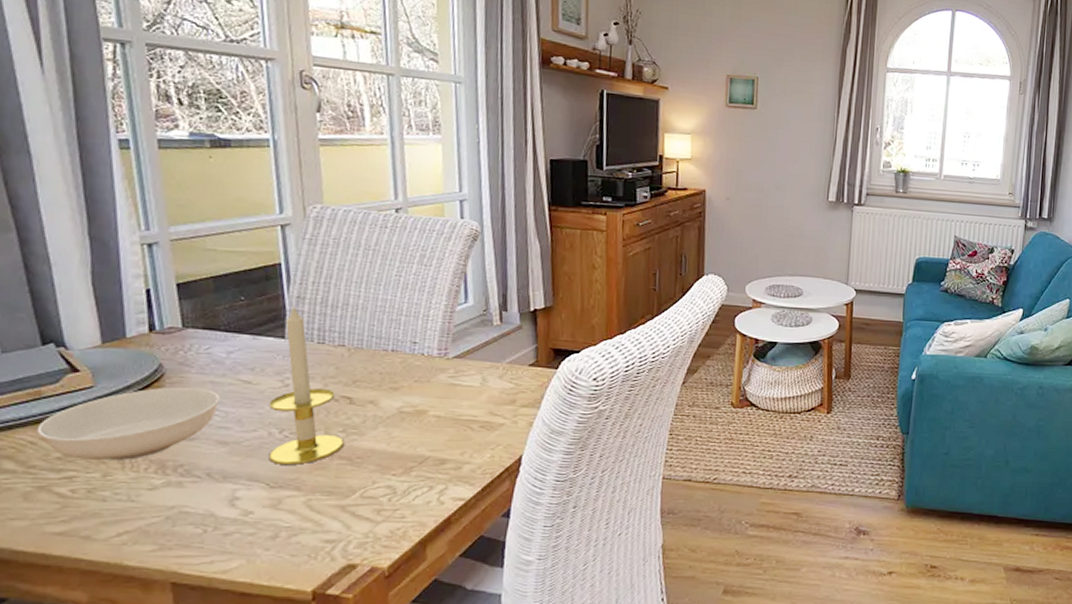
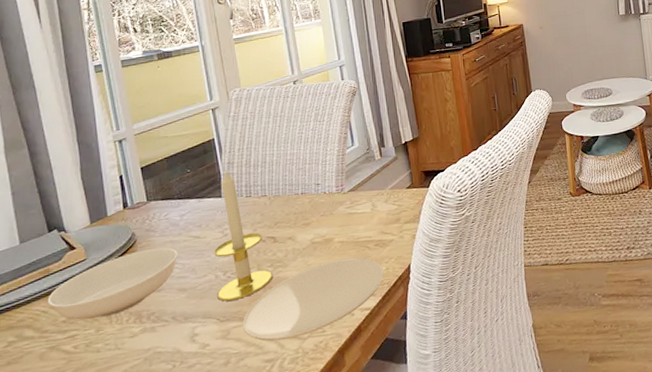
plate: none [300,436,487,520] -> present [243,257,383,341]

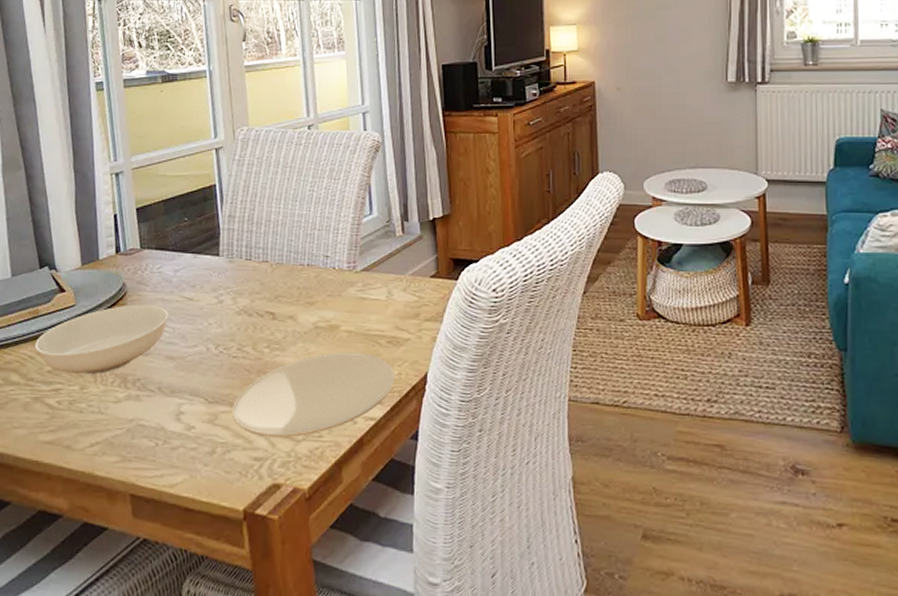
candle: present [214,170,272,302] -> none [207,224,268,381]

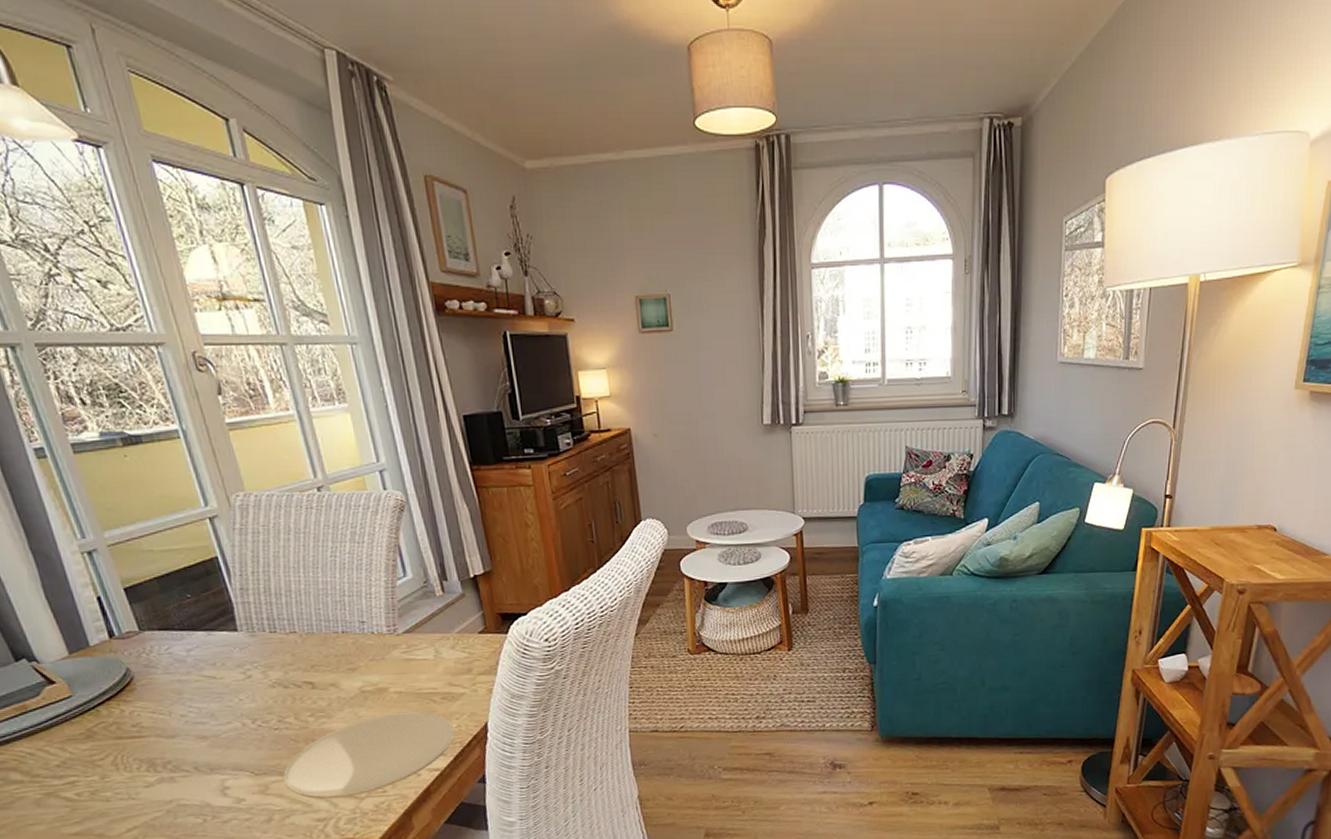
bowl: present [34,305,168,374] -> none [31,687,190,765]

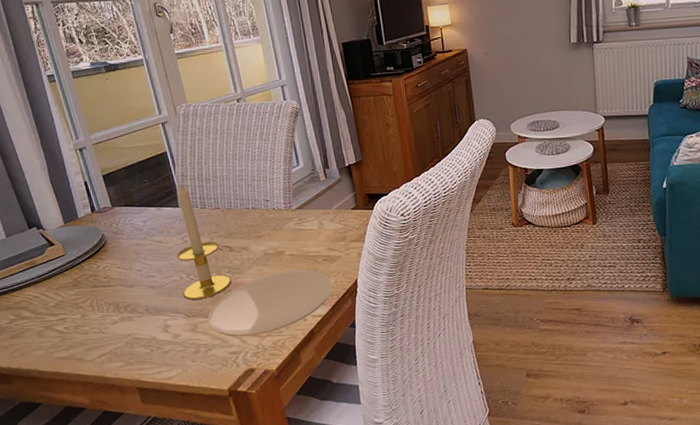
candle: none [235,597,315,754] -> present [176,182,231,300]

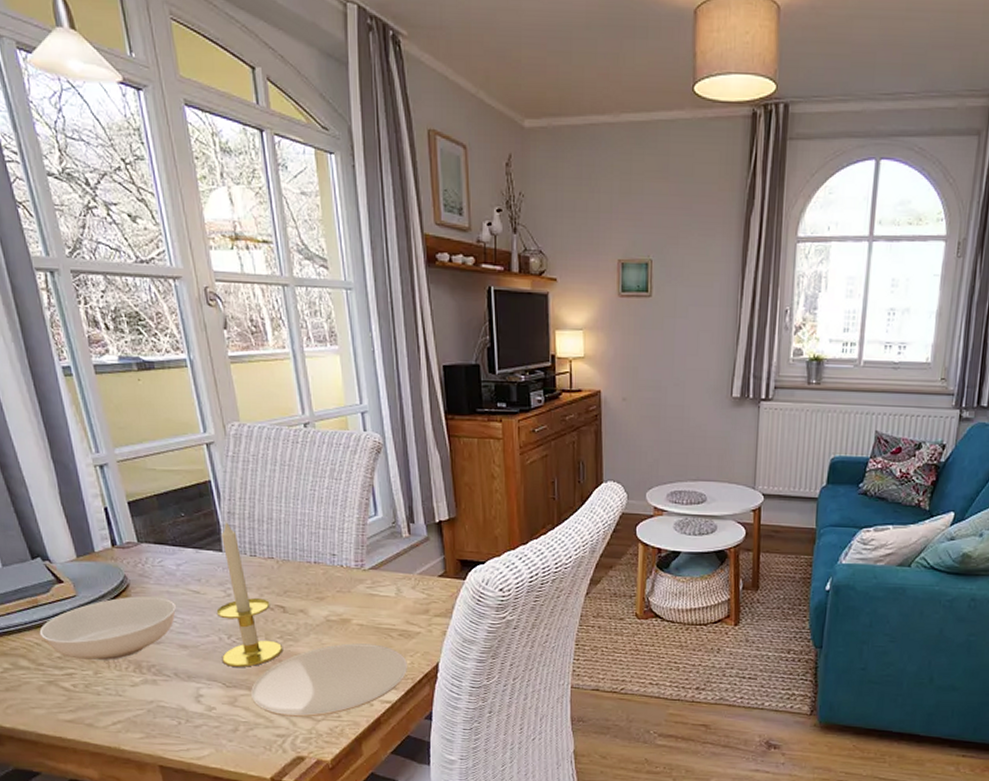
bowl: none [37,249,145,306] -> present [39,596,176,660]

